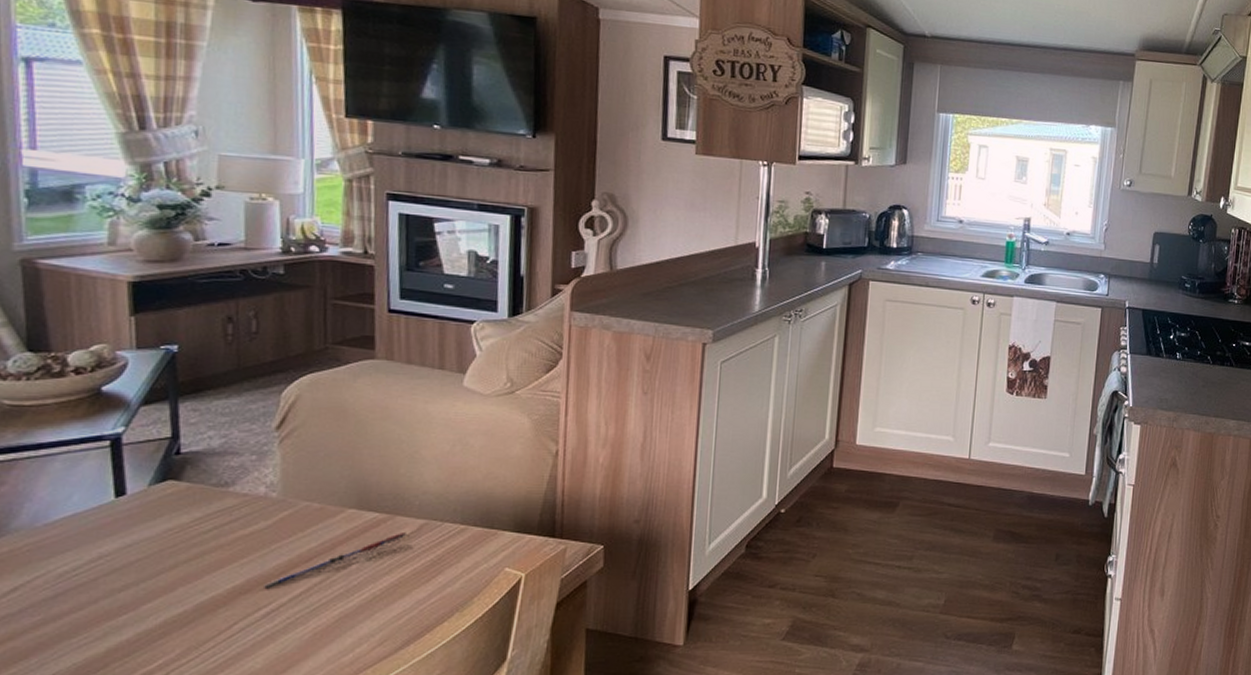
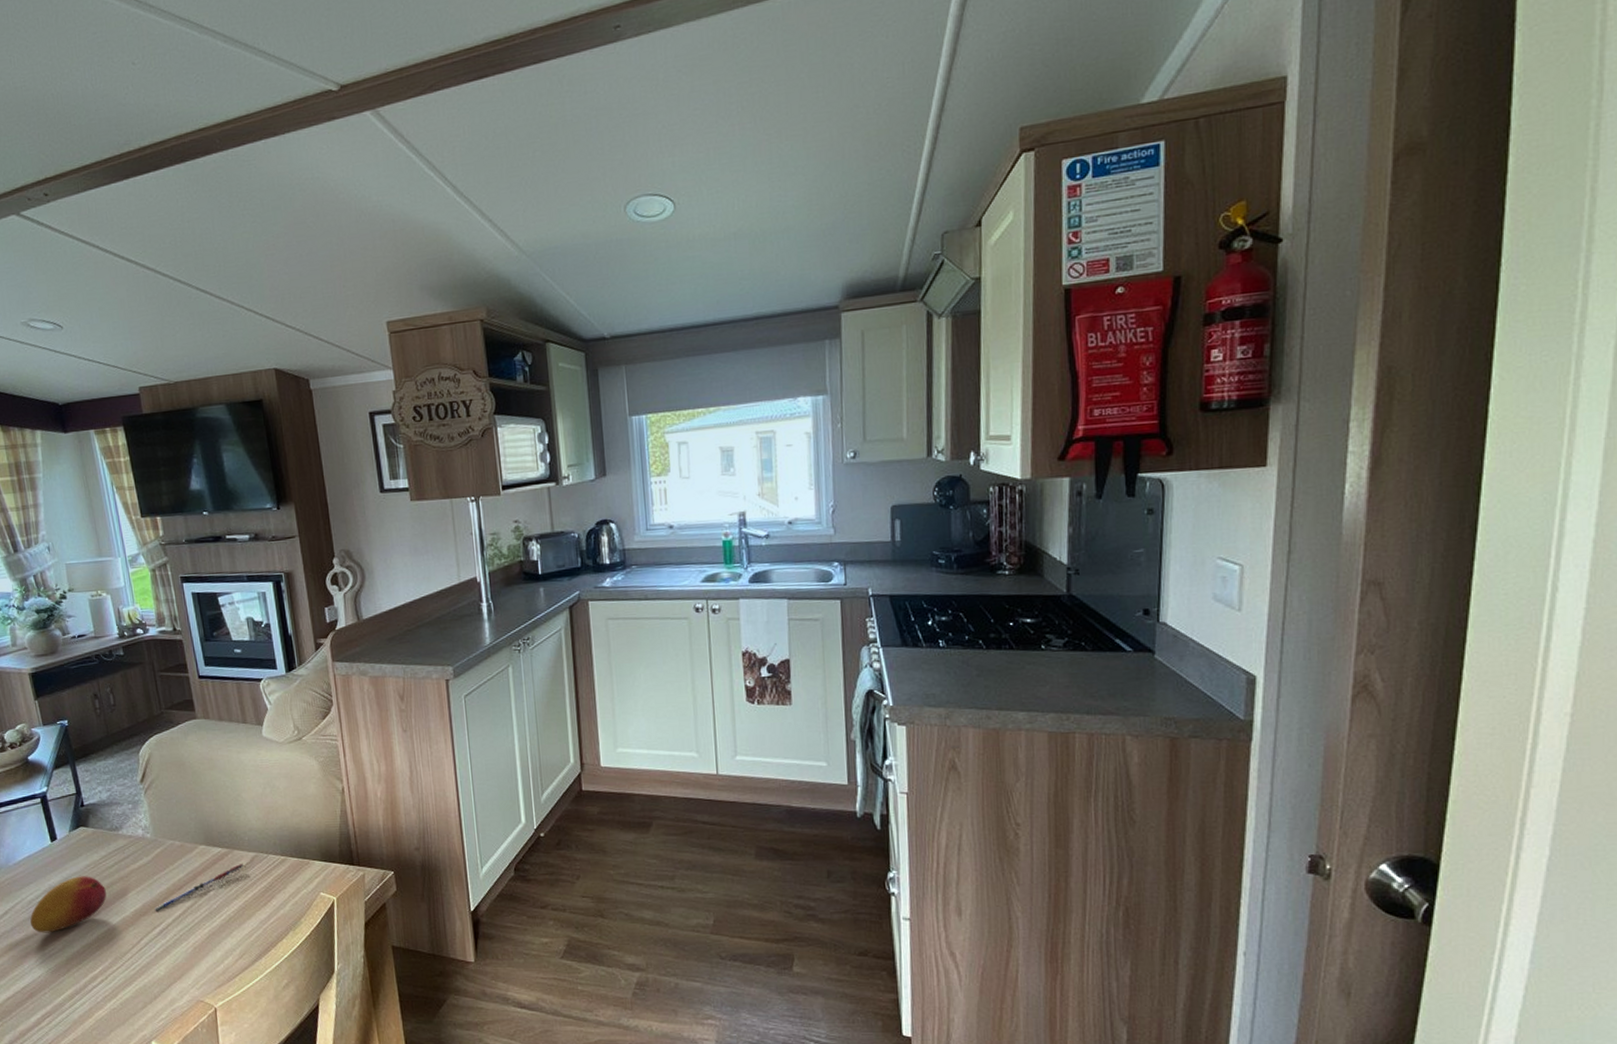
fruit: none [55,543,192,617] -> present [30,876,107,933]

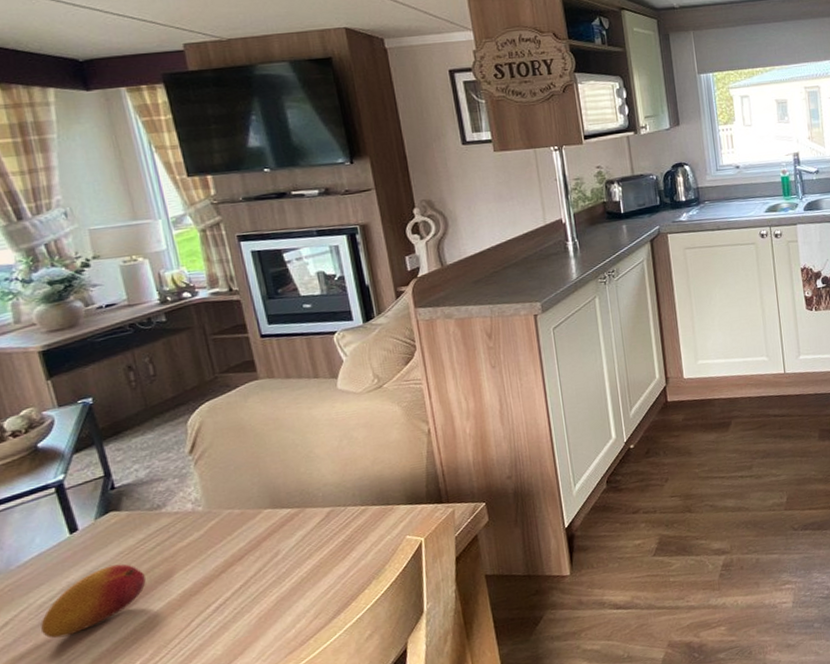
pen: present [155,863,245,911] -> none [209,520,319,588]

